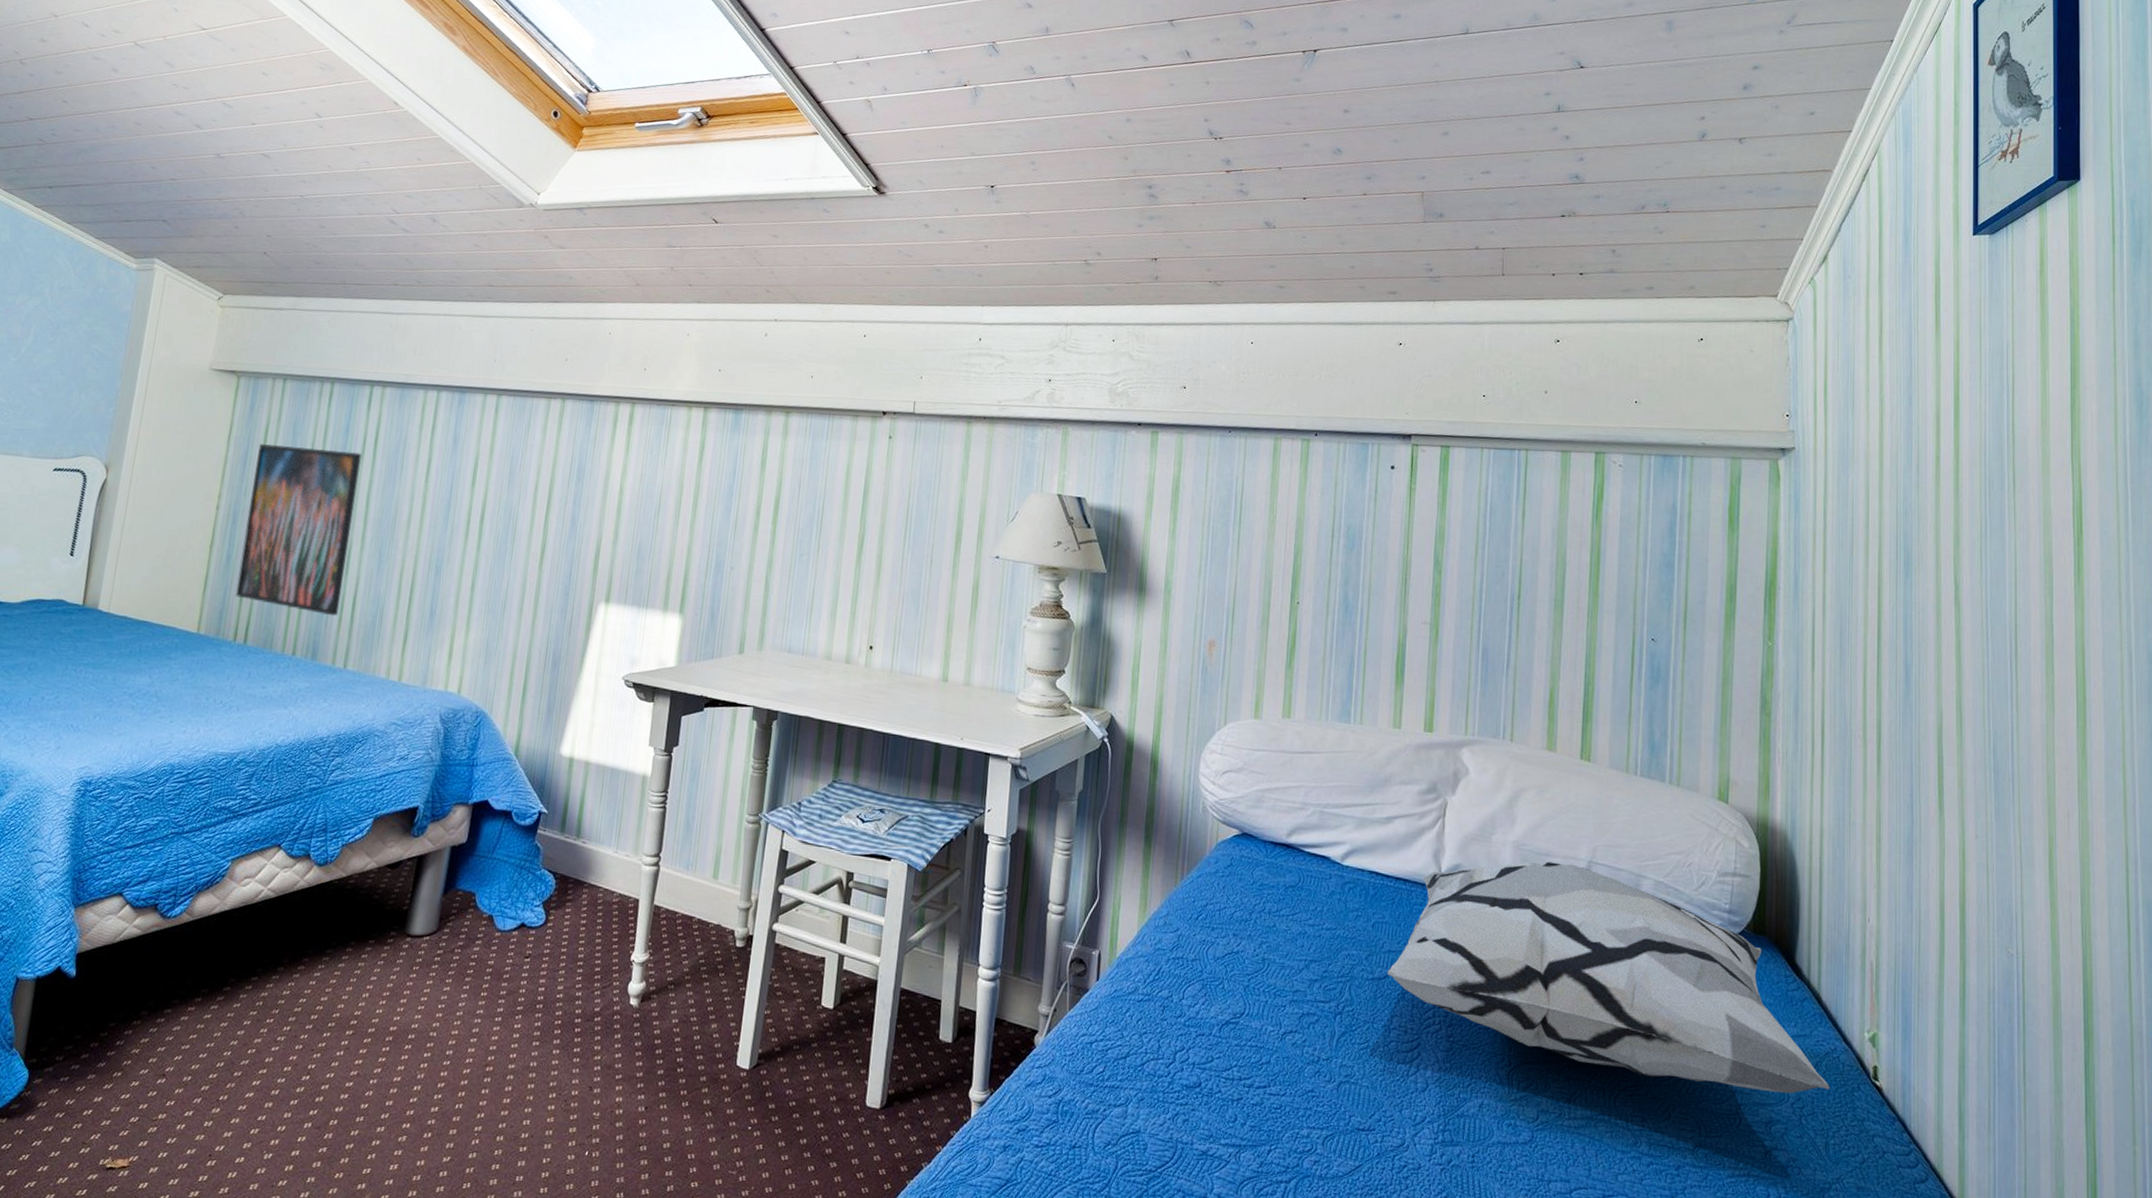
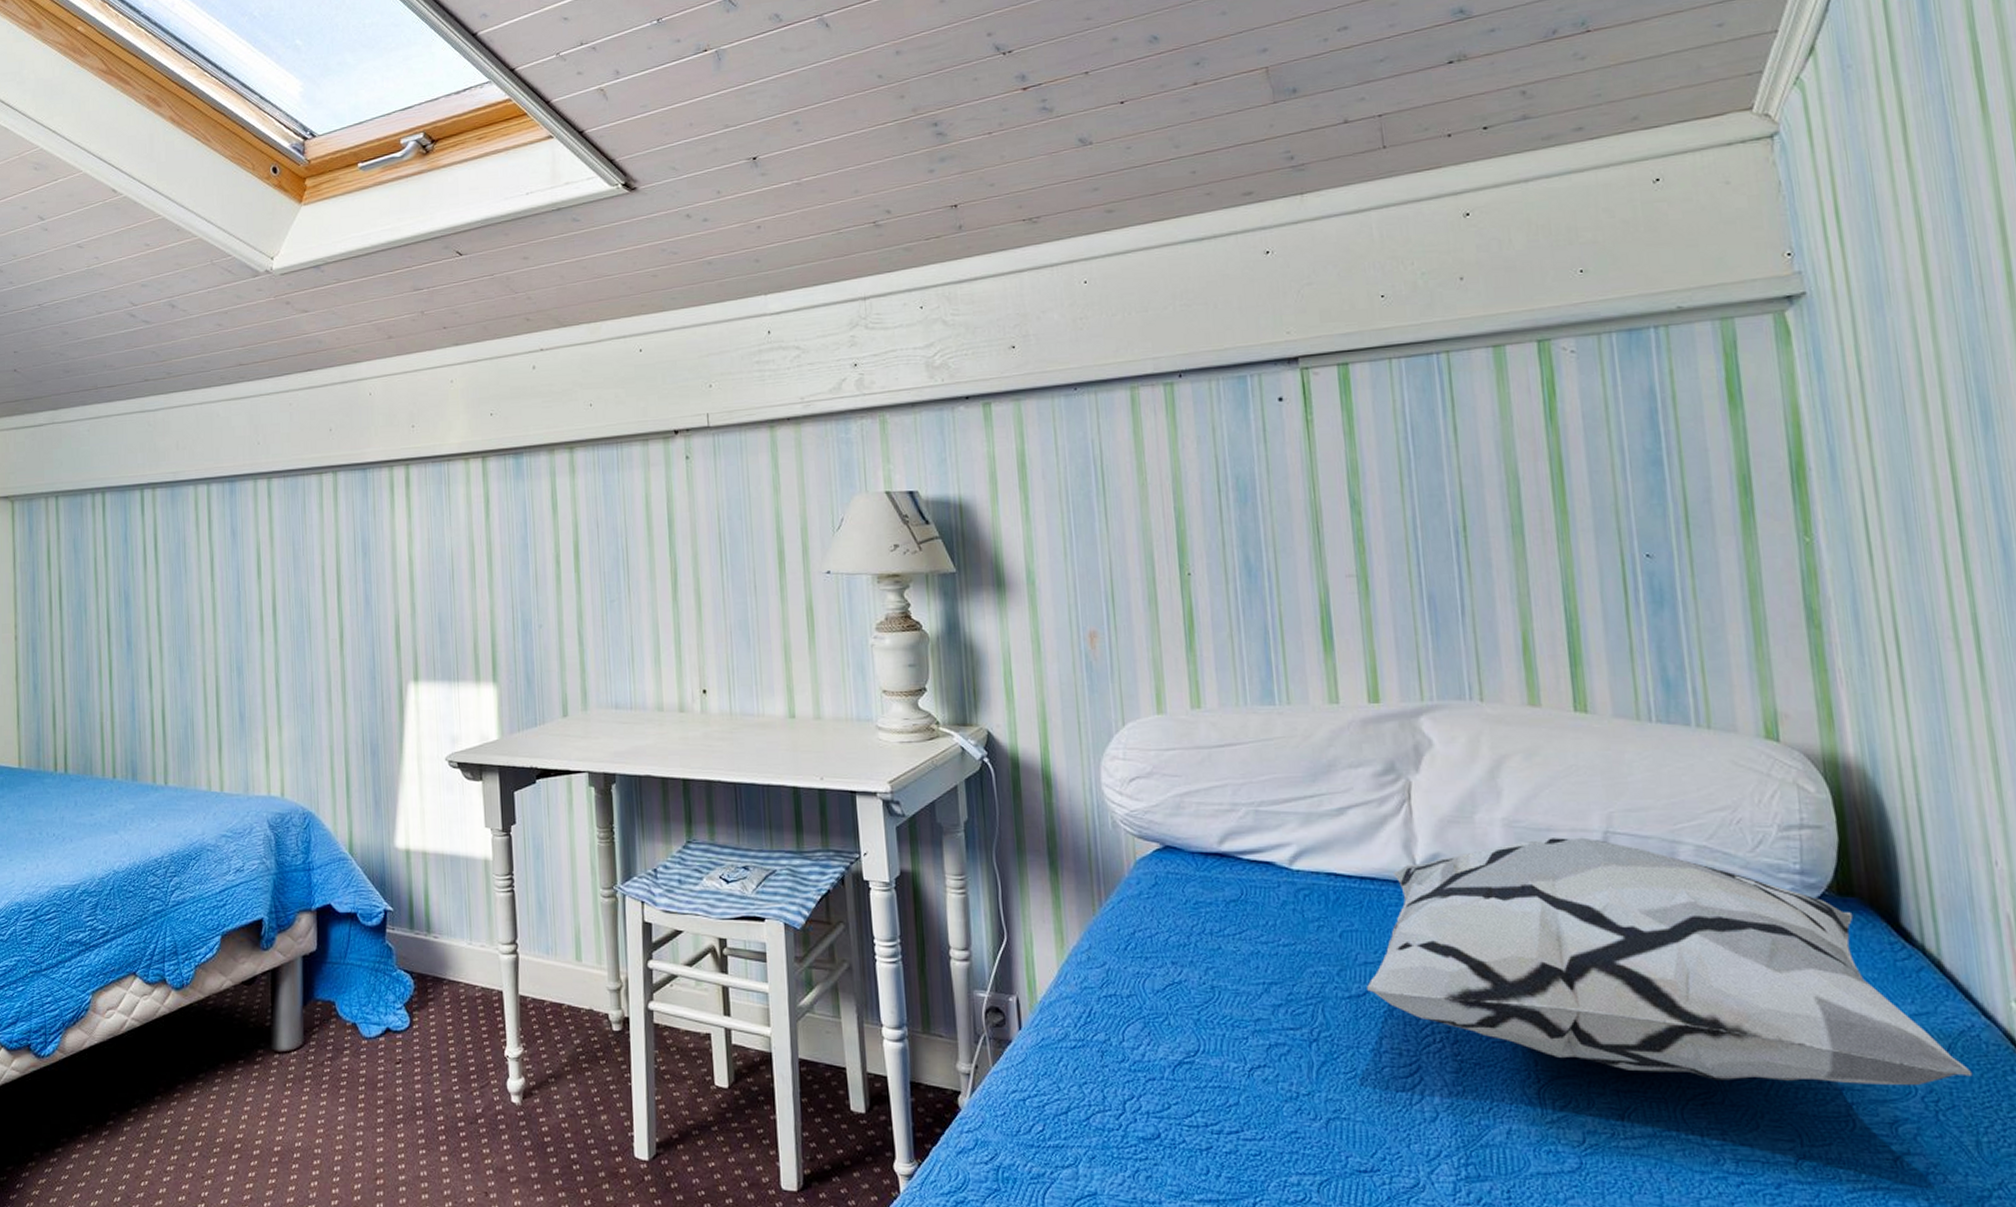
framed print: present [235,444,362,616] -> none [44,560,150,733]

